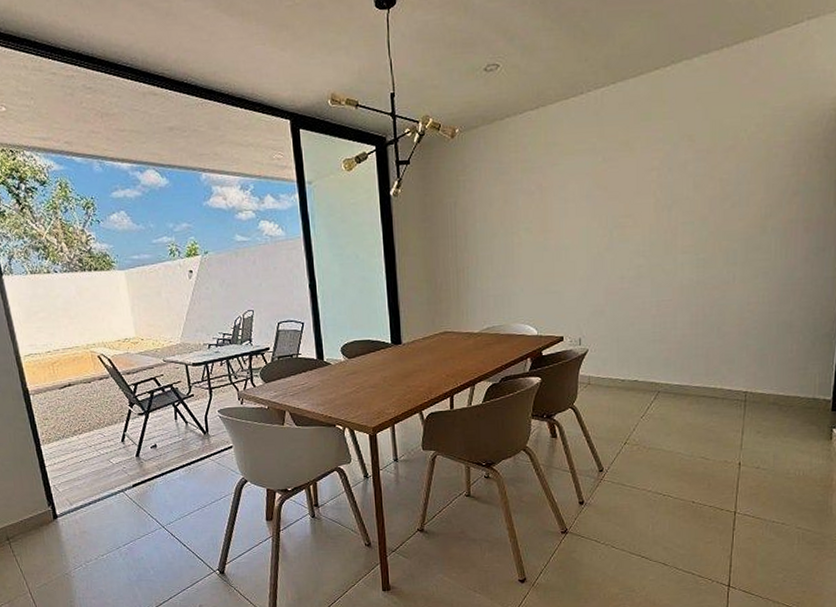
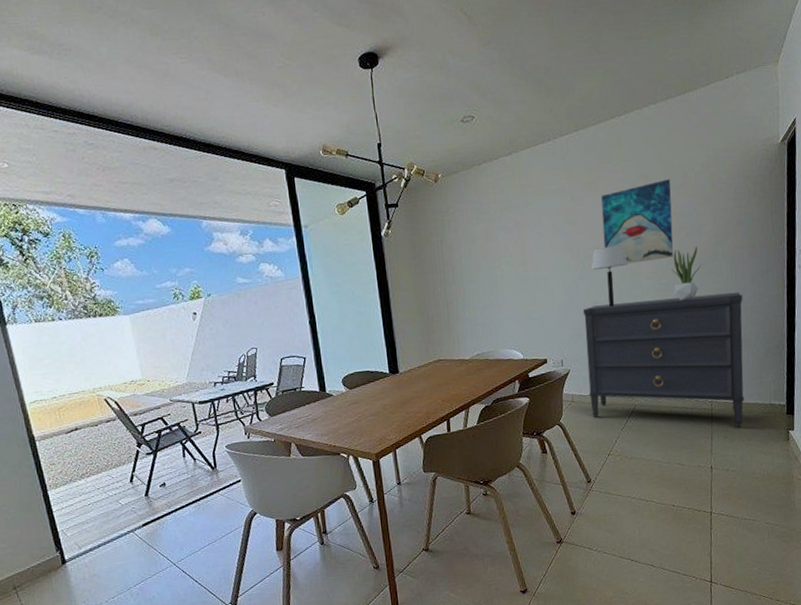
dresser: none [607,271,793,423] -> present [582,292,744,428]
table lamp: none [620,214,662,282] -> present [591,245,628,307]
wall art: none [636,141,719,235] -> present [600,179,673,264]
potted plant: none [711,217,747,279] -> present [672,245,702,301]

